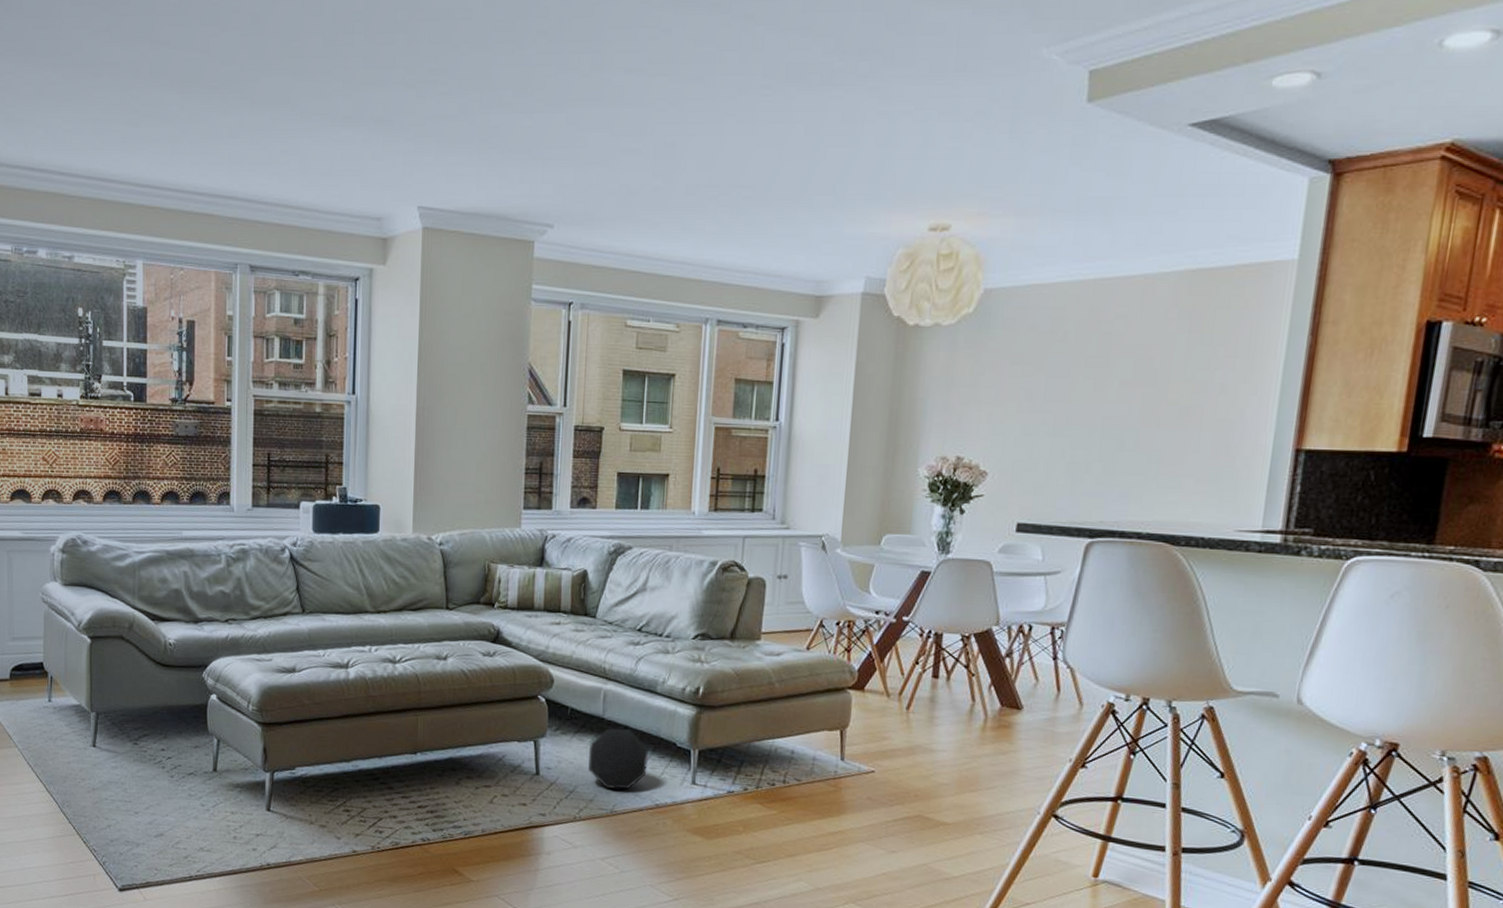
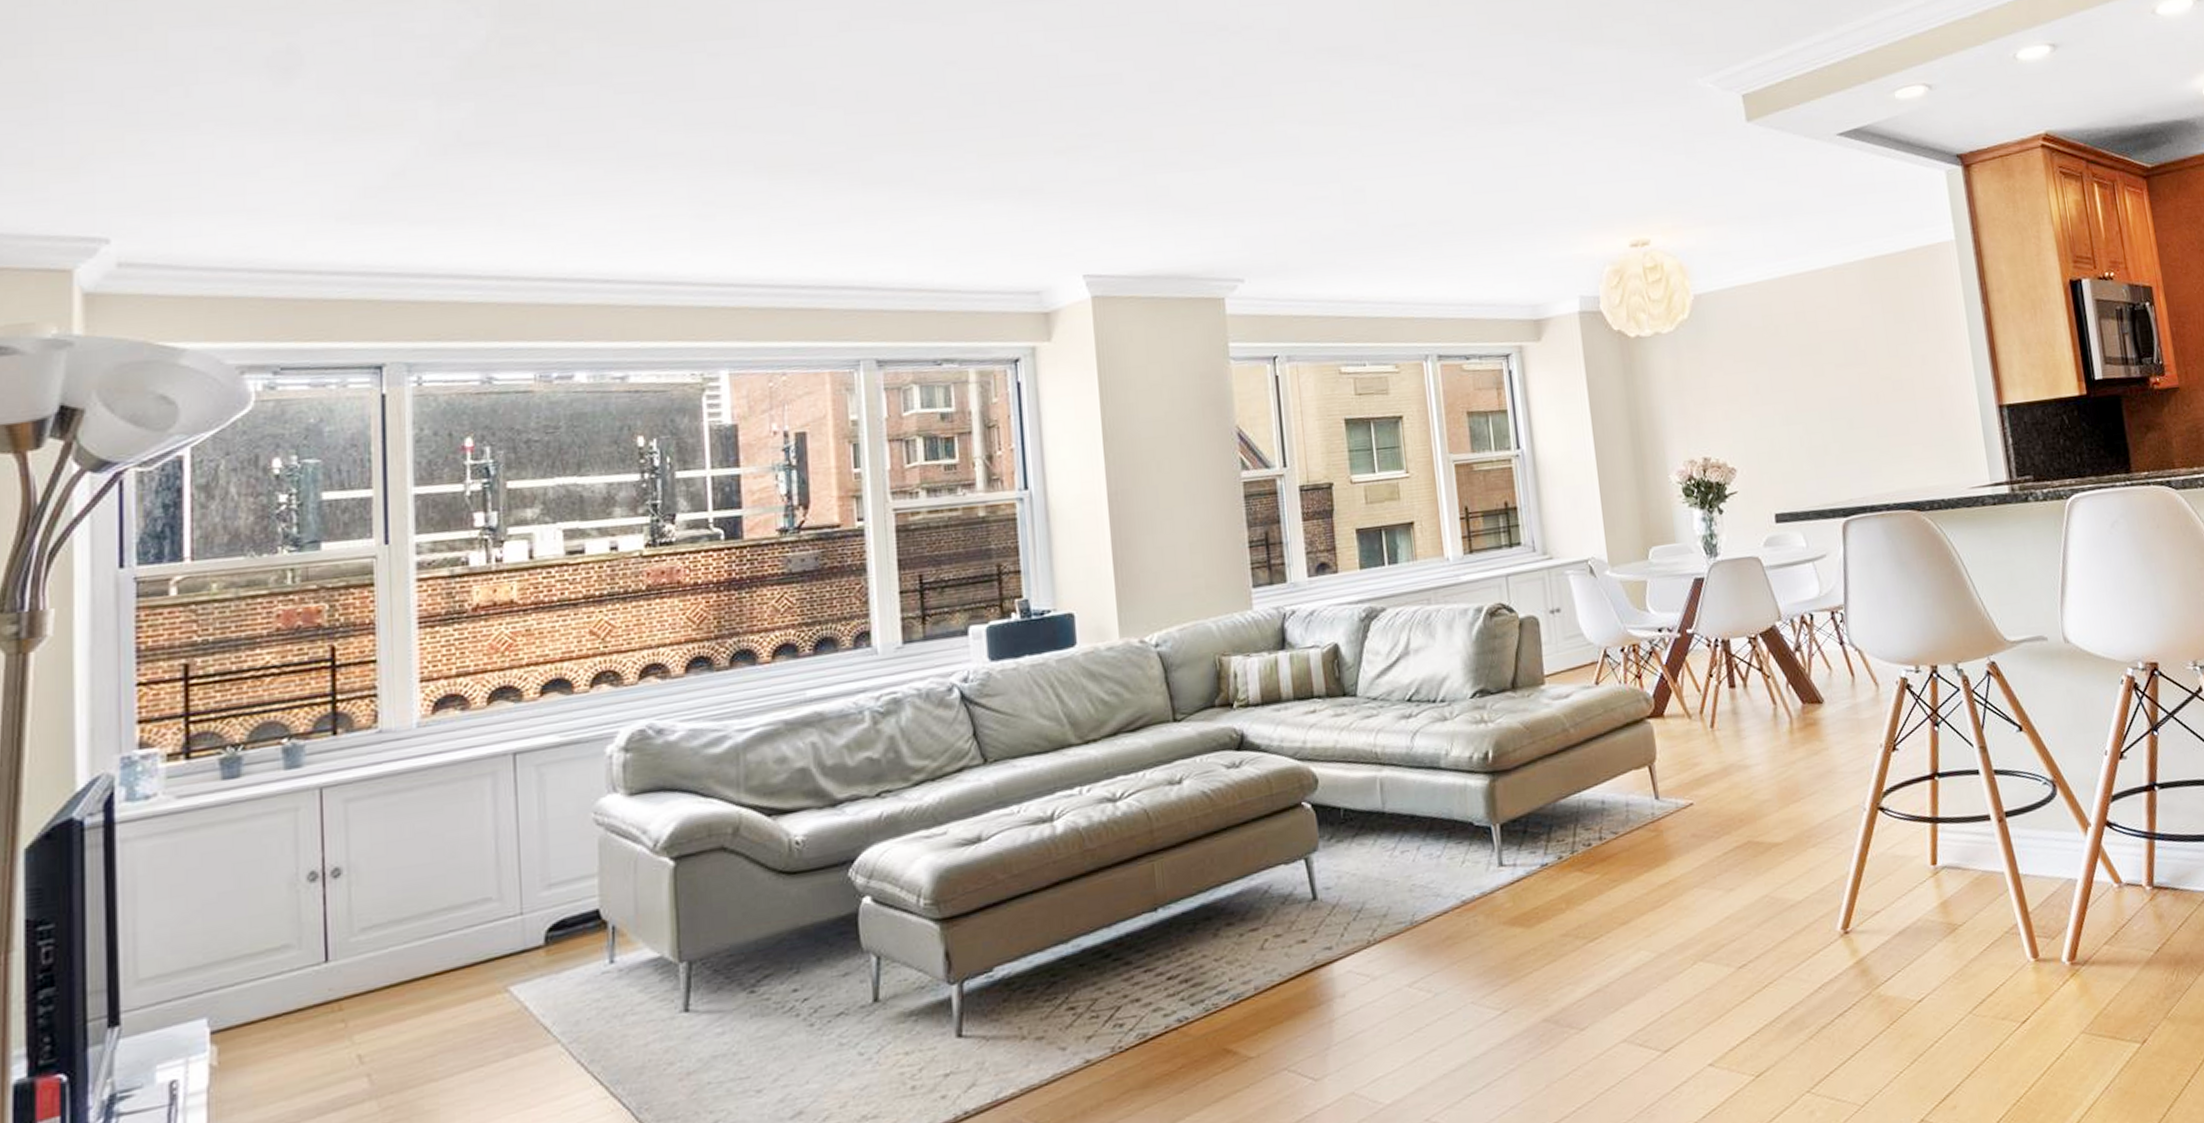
ball: present [588,728,649,790] -> none [1373,818,1446,896]

